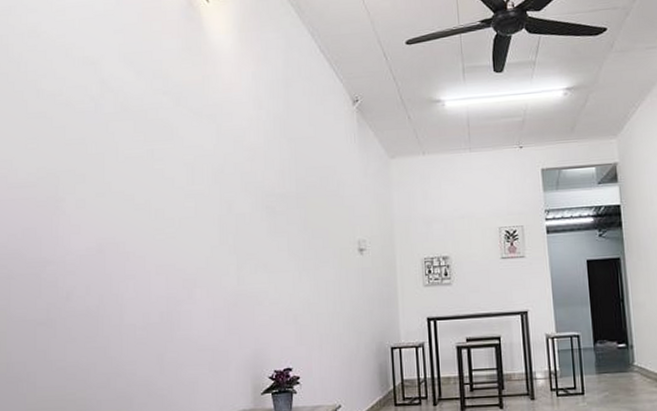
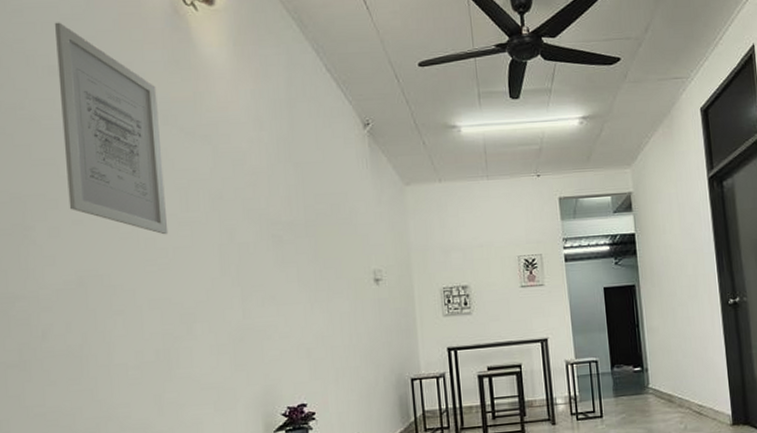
wall art: none [89,18,176,206] -> present [54,22,169,235]

